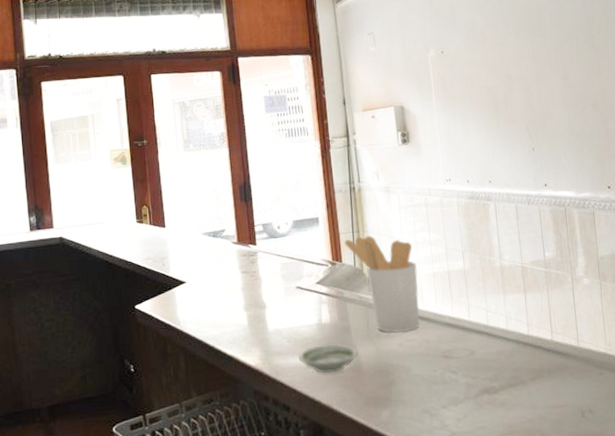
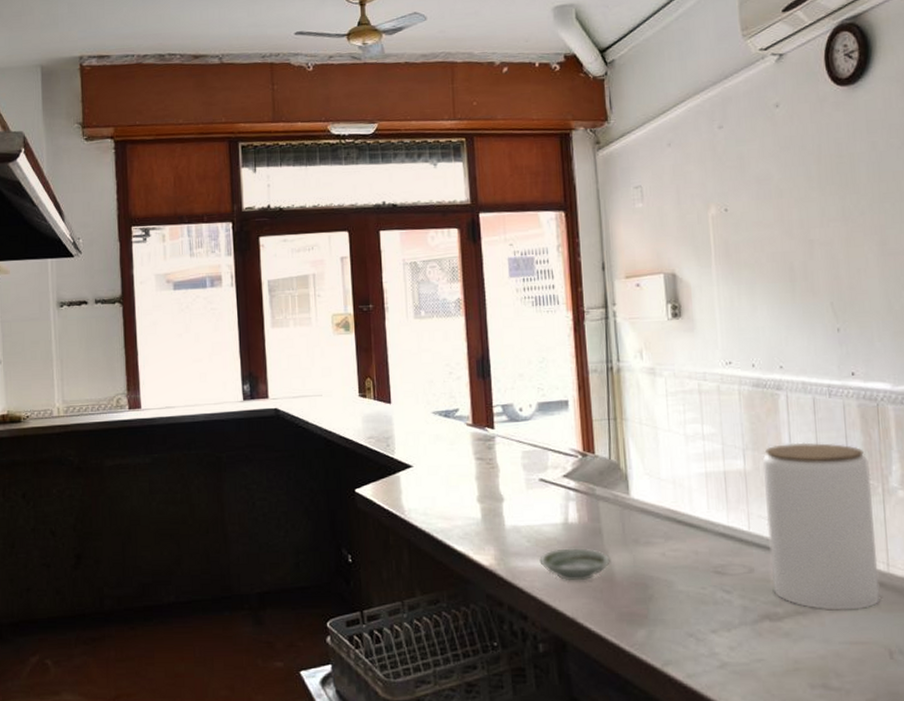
utensil holder: present [344,236,420,333] -> none [598,424,688,541]
jar: none [478,243,573,381] -> present [762,442,881,610]

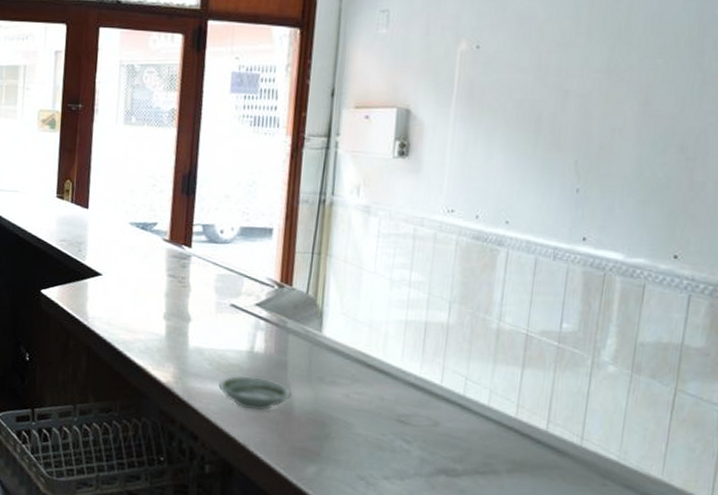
jar: present [762,442,881,610] -> none [456,302,583,478]

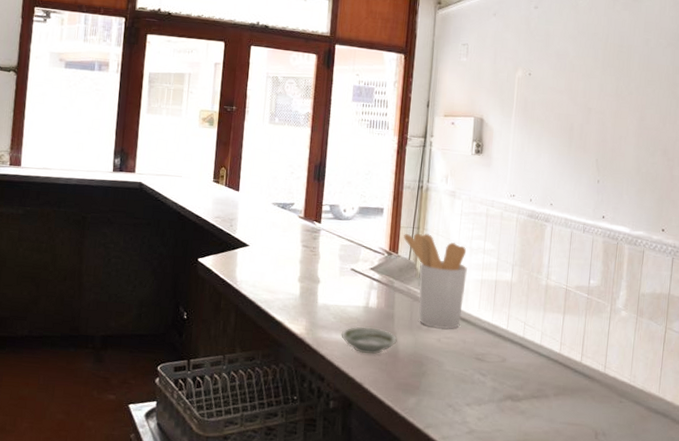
utensil holder: none [299,260,387,382] -> present [403,233,468,329]

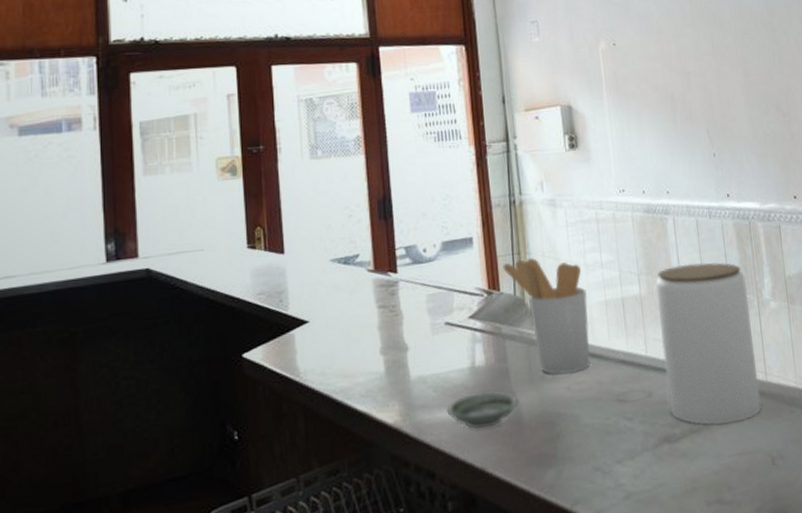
jar: none [518,264,604,399] -> present [655,262,762,425]

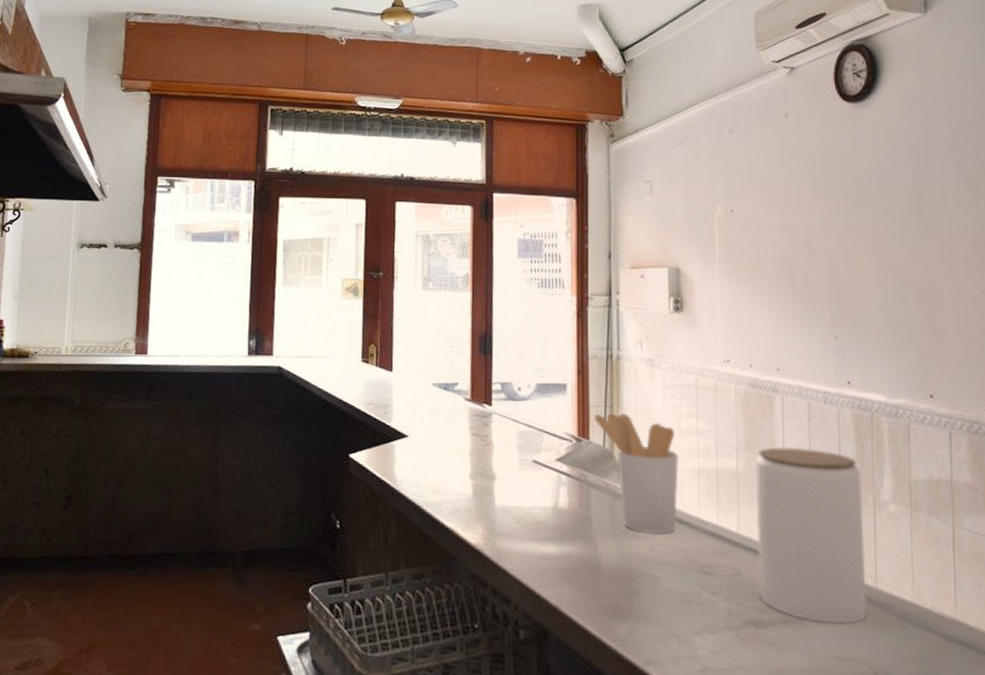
saucer: present [446,391,518,430] -> none [527,533,598,569]

